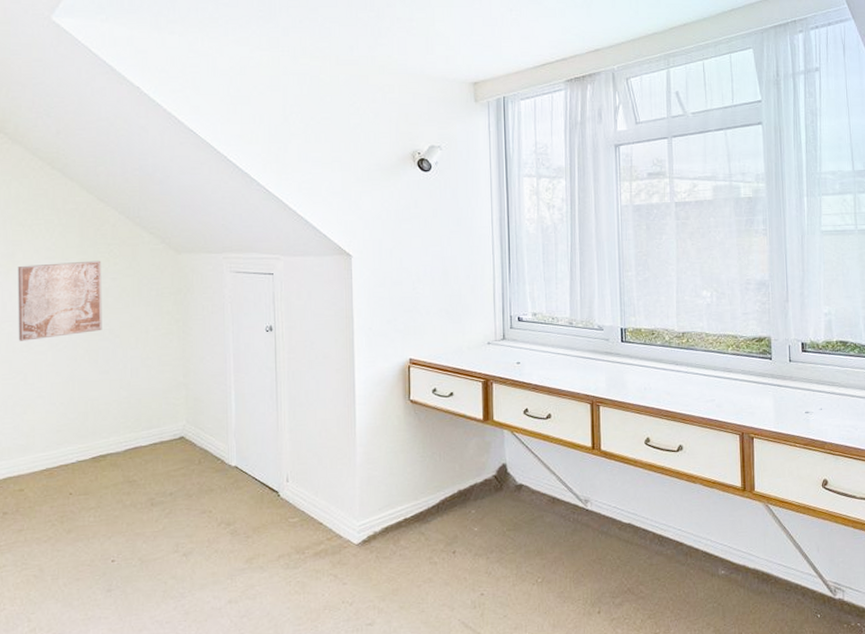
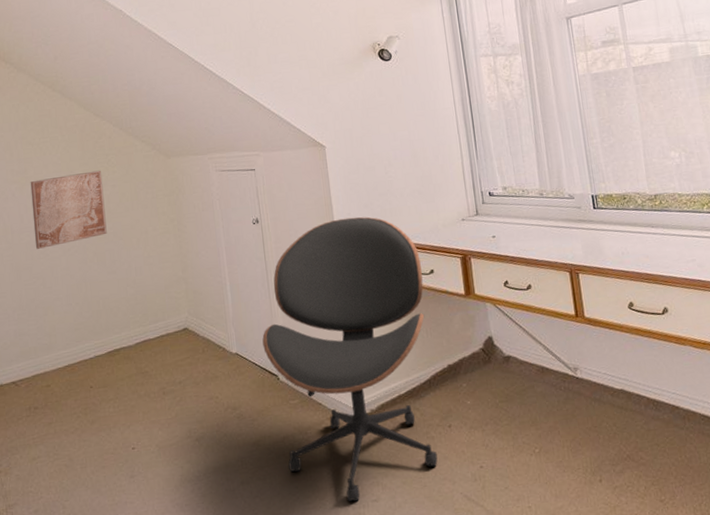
office chair: none [265,332,441,625] -> present [262,216,438,502]

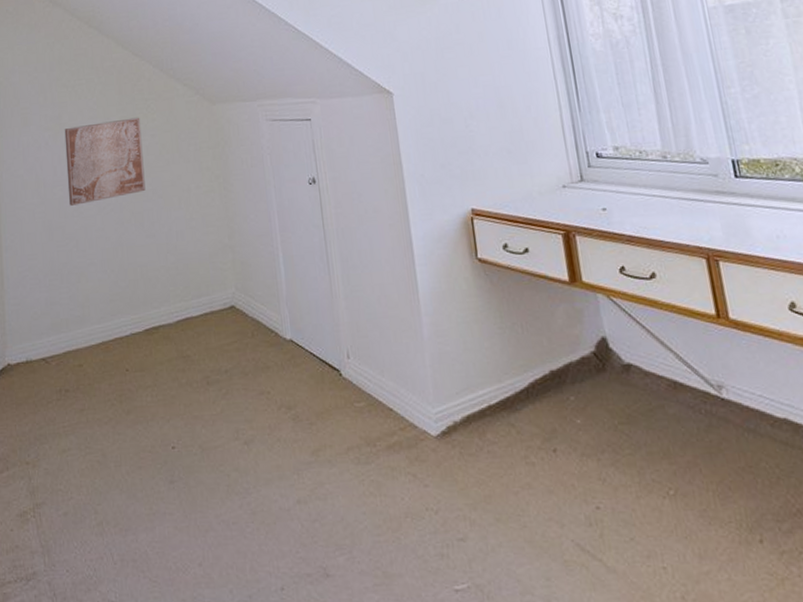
office chair: present [262,216,438,502] -> none [321,179,541,539]

